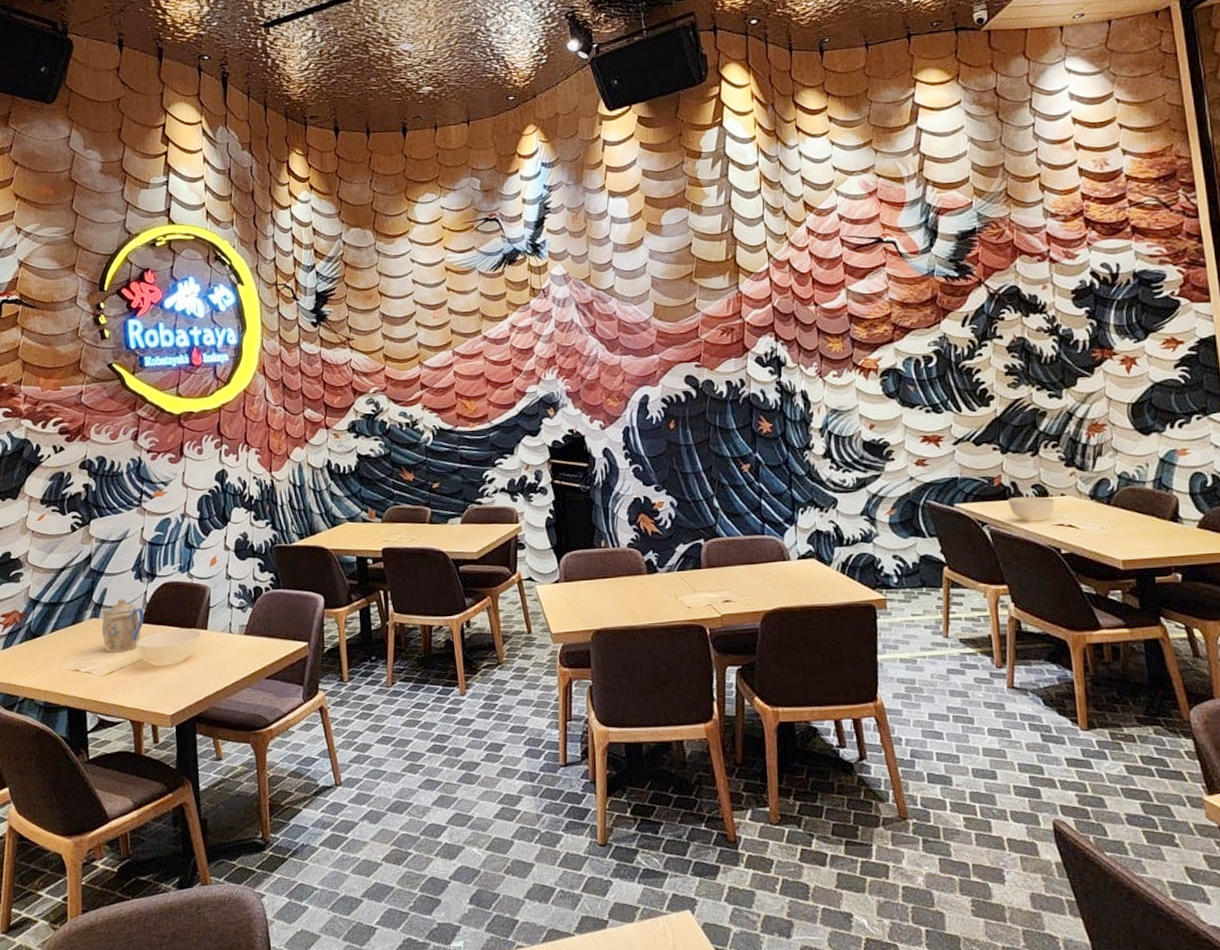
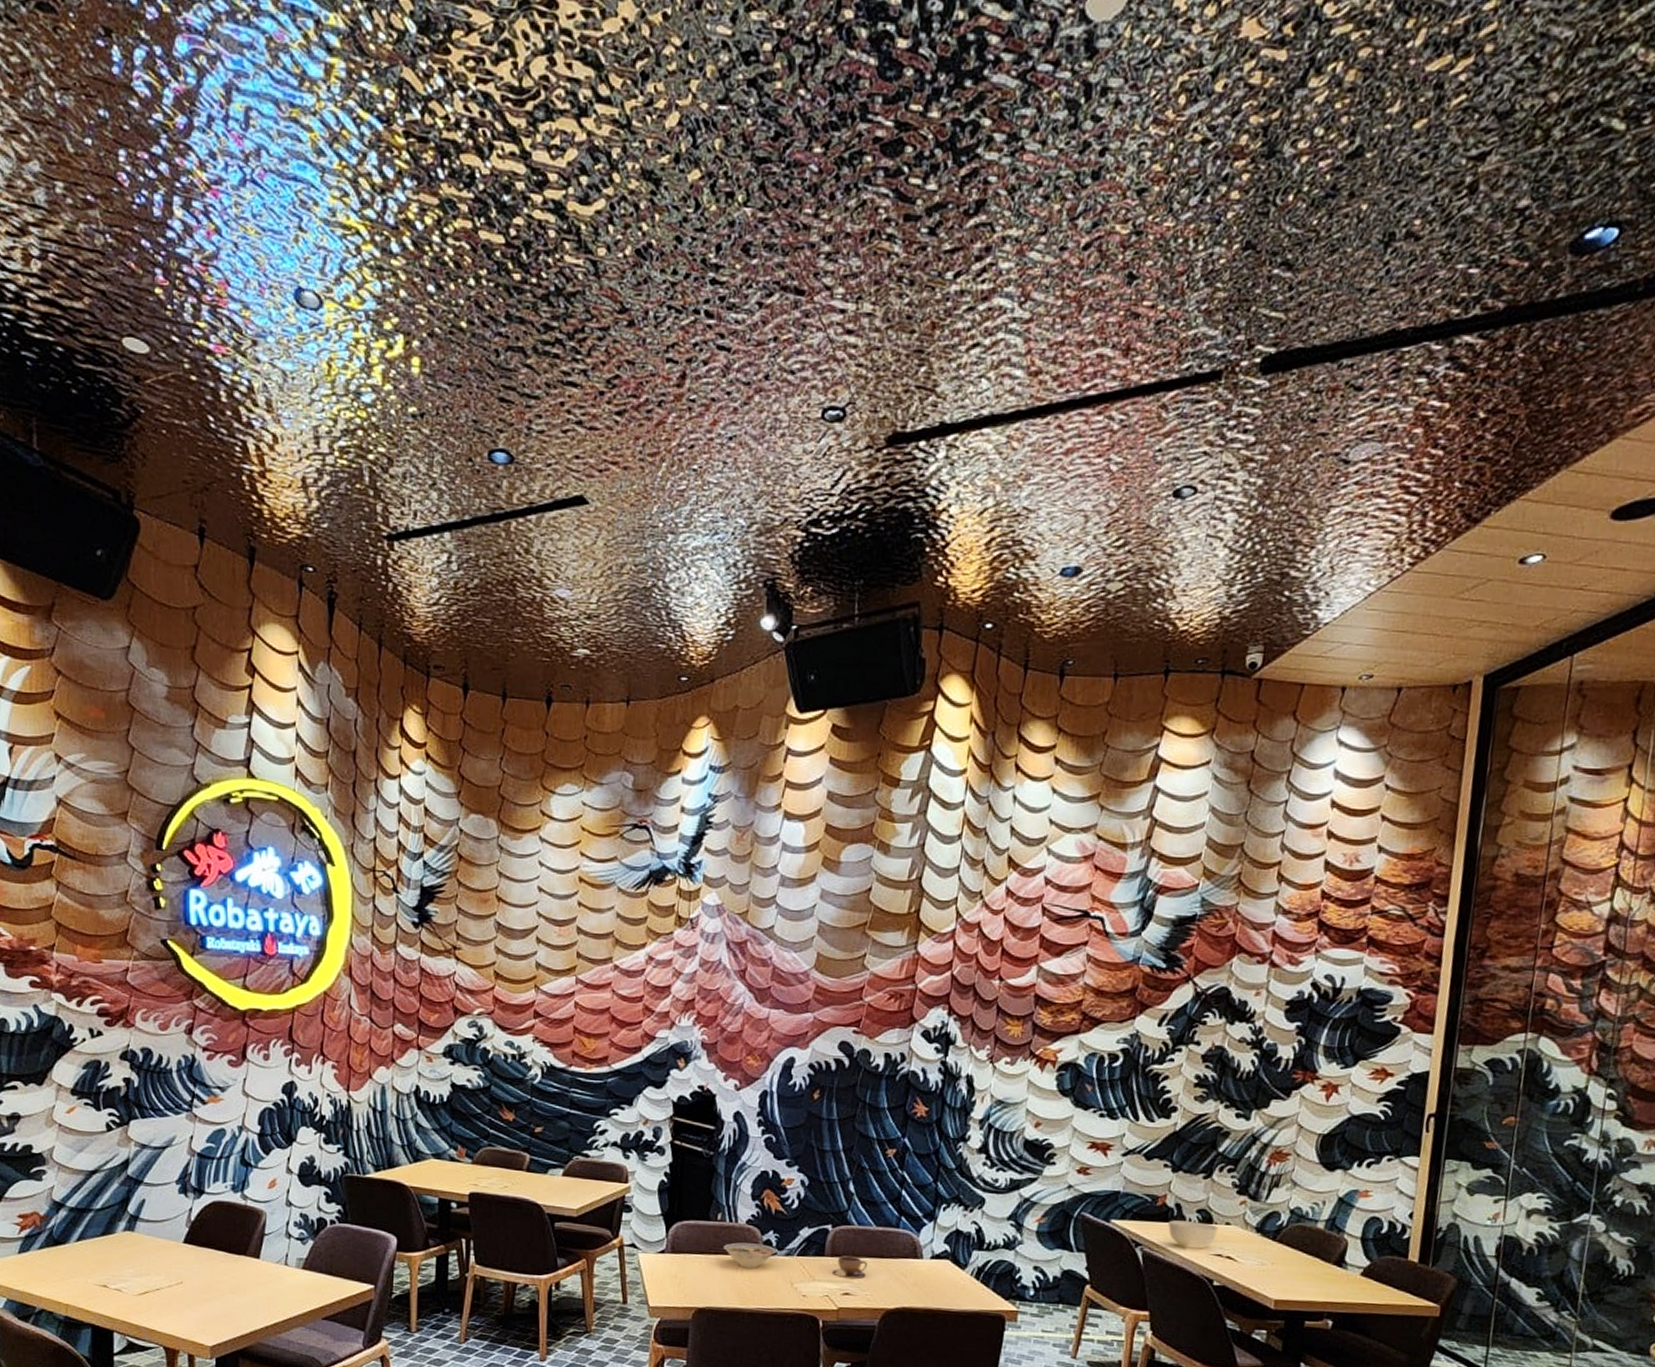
teapot: present [102,598,144,652] -> none [137,1213,187,1272]
bowl: present [136,629,201,666] -> none [176,1254,252,1293]
soup bowl: none [611,564,658,589] -> present [724,1242,776,1270]
teacup: none [711,565,742,586] -> present [833,1255,868,1279]

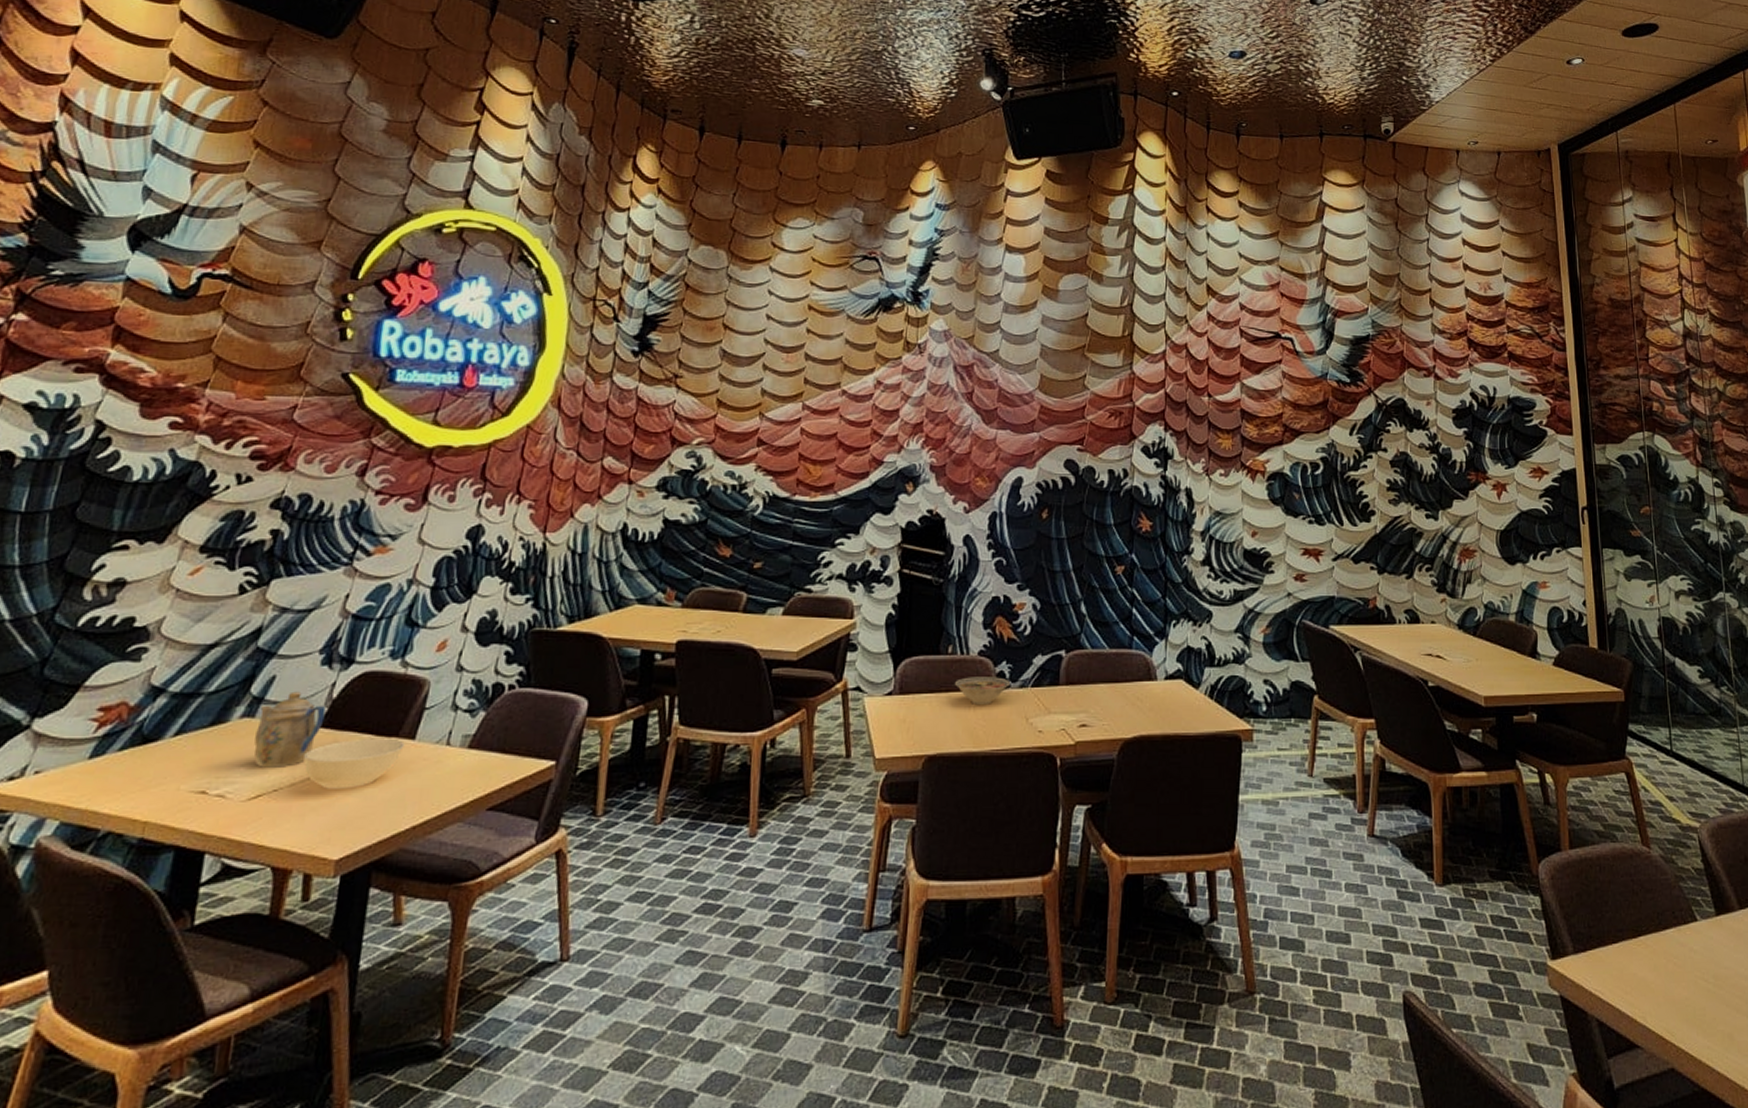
teapot: none [137,1213,187,1272] -> present [253,691,326,768]
bowl: none [176,1254,252,1293] -> present [303,738,405,789]
teacup: present [833,1255,868,1279] -> none [1068,683,1104,707]
bowl: present [1167,1220,1218,1250] -> none [1380,622,1425,651]

